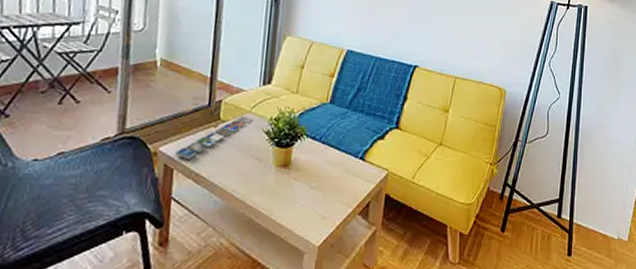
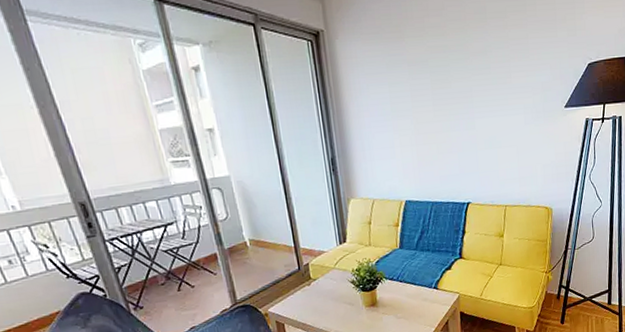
book: present [175,115,254,160] -> none [282,272,339,315]

